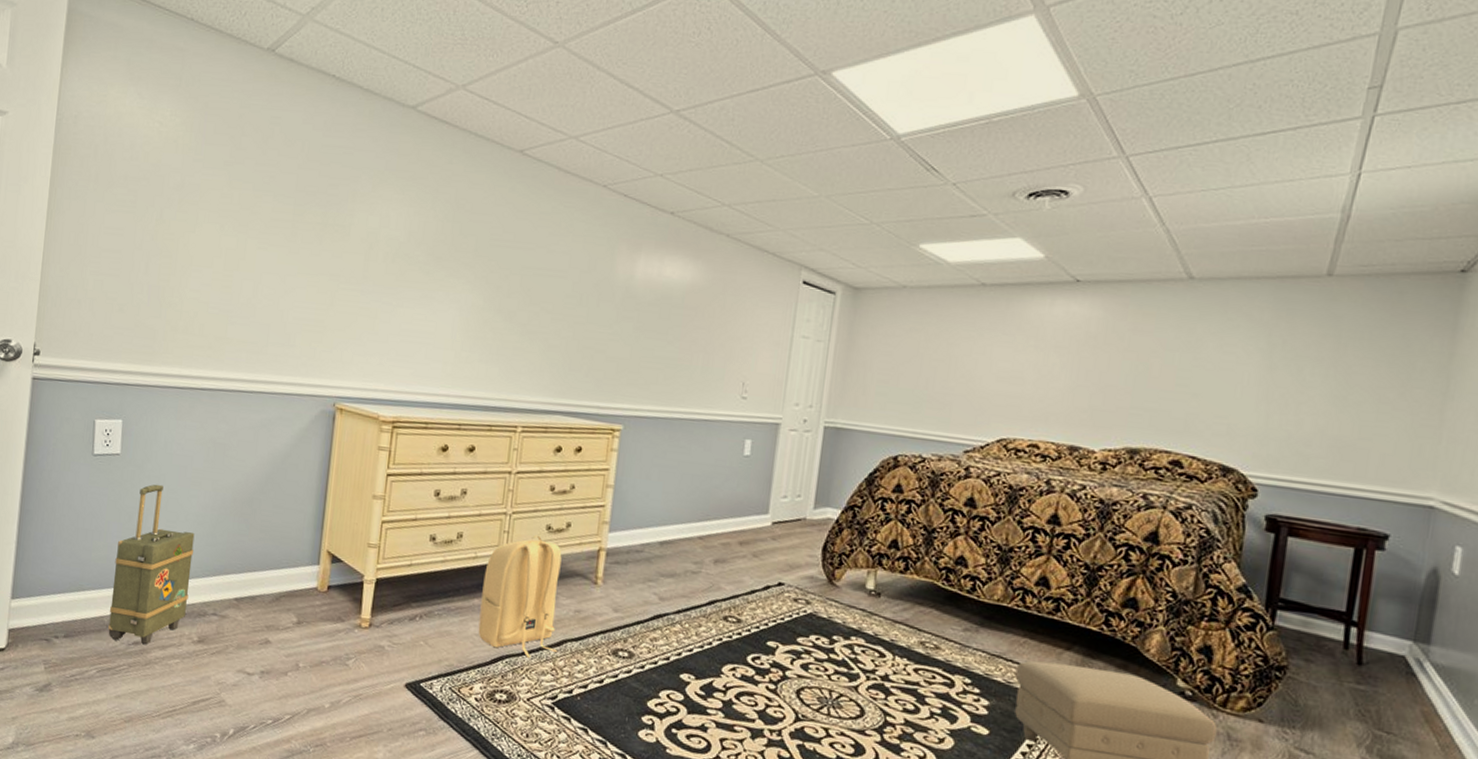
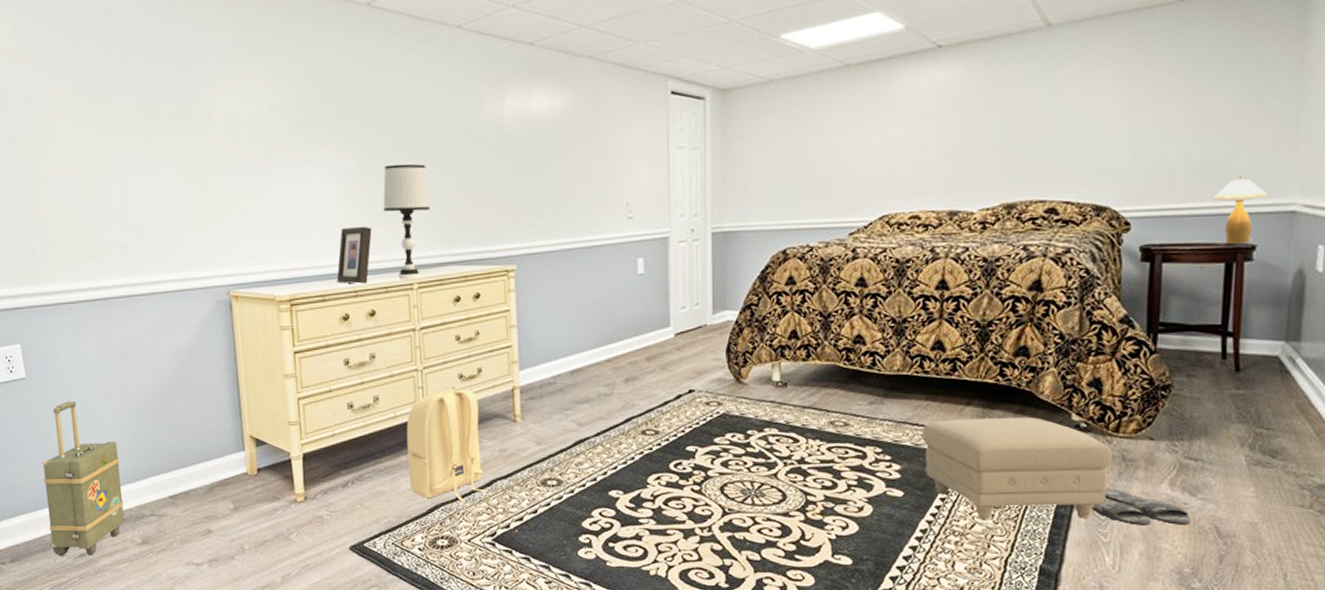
picture frame: none [442,360,486,418] -> present [336,226,372,284]
table lamp: none [501,306,550,423] -> present [383,163,430,280]
table lamp: none [1346,459,1406,532] -> present [1212,174,1268,244]

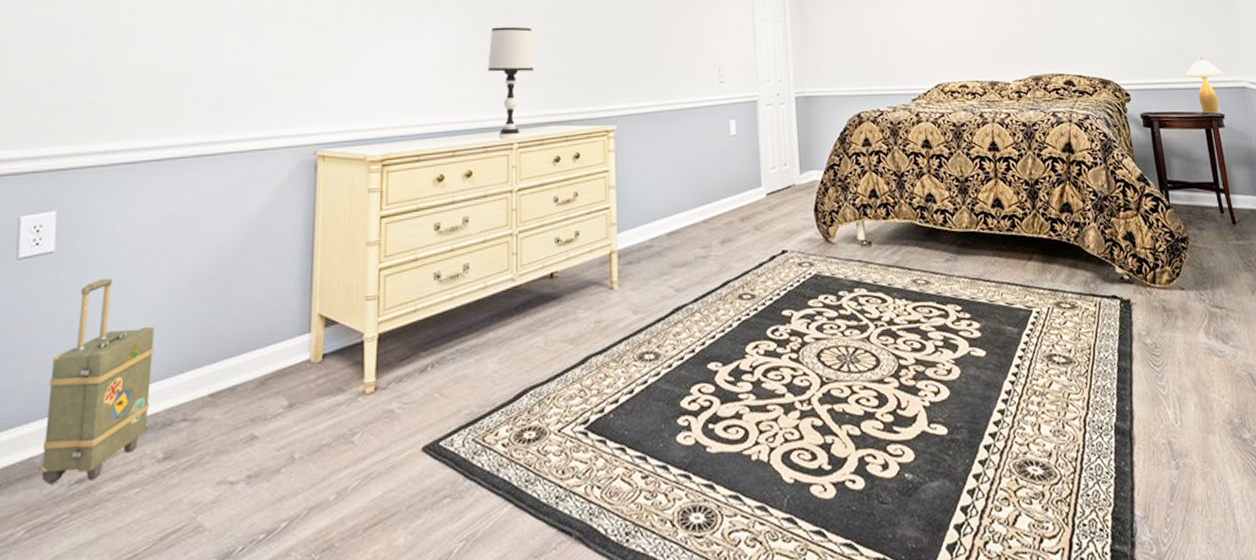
picture frame: present [336,226,372,284] -> none [434,85,474,144]
backpack: present [406,385,490,502] -> none [497,250,584,384]
ottoman: present [922,417,1113,520] -> none [994,271,1157,378]
slippers: present [1091,487,1191,526] -> none [1147,338,1229,376]

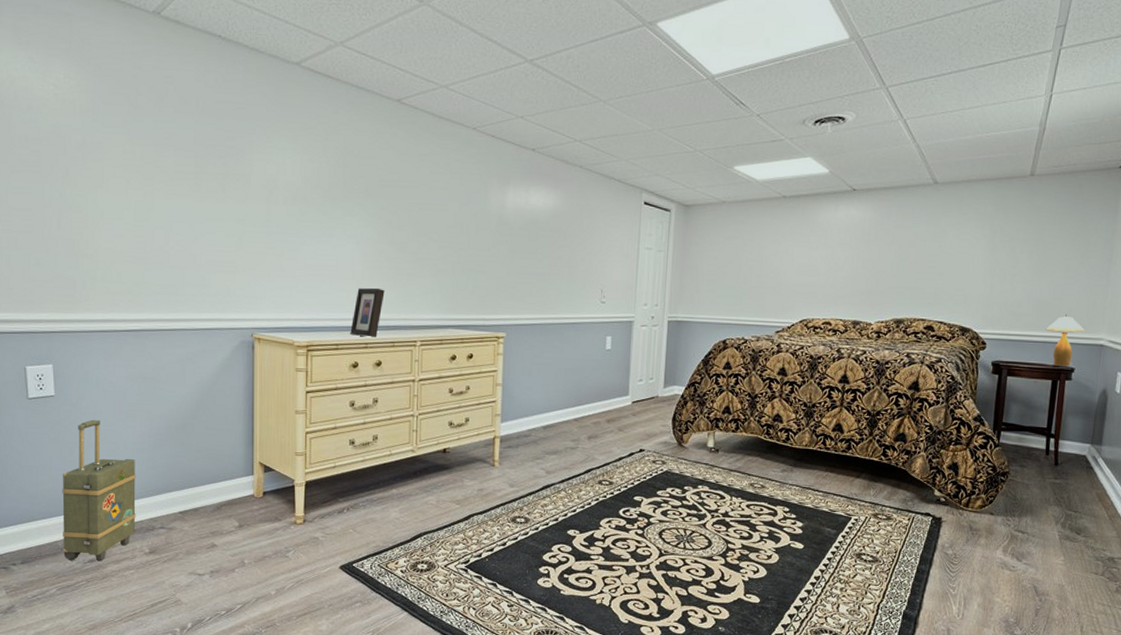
picture frame: none [434,85,474,144] -> present [350,287,385,338]
table lamp: present [488,26,534,140] -> none [396,238,437,338]

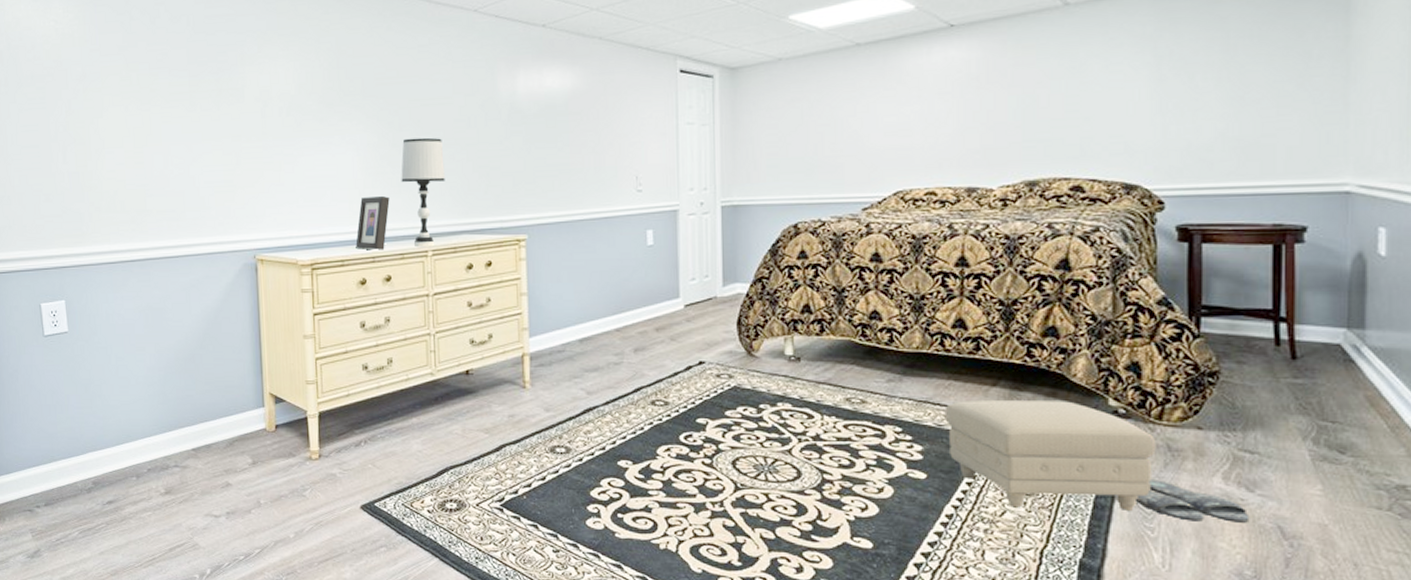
suitcase: present [62,419,137,561] -> none [79,354,150,502]
table lamp: none [396,238,437,338] -> present [401,137,445,248]
ottoman: none [820,488,963,574] -> present [944,401,1156,510]
slippers: none [944,550,1017,584] -> present [1134,478,1250,523]
table lamp: present [1045,313,1085,366] -> none [1254,153,1317,225]

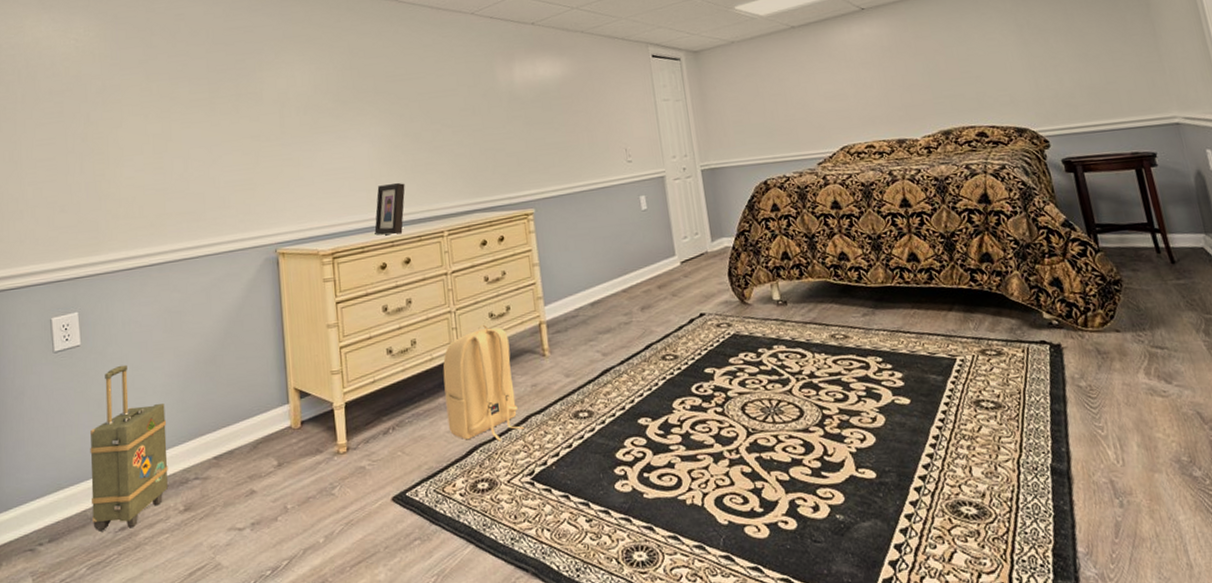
suitcase: none [79,354,150,502] -> present [90,364,168,532]
table lamp: present [401,137,445,248] -> none [414,126,455,229]
backpack: none [418,350,499,466] -> present [443,324,525,441]
ottoman: present [944,401,1156,510] -> none [914,318,1093,422]
slippers: present [1134,478,1250,523] -> none [1082,380,1175,417]

